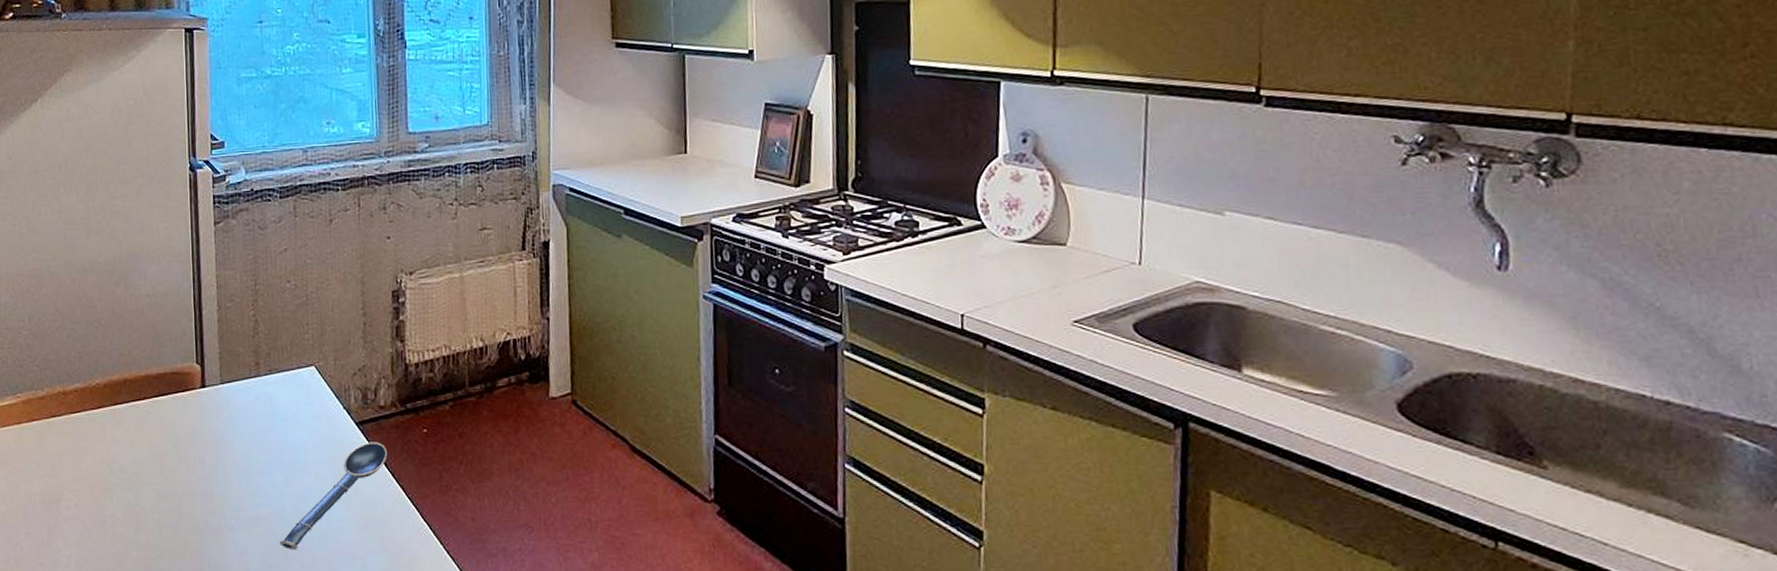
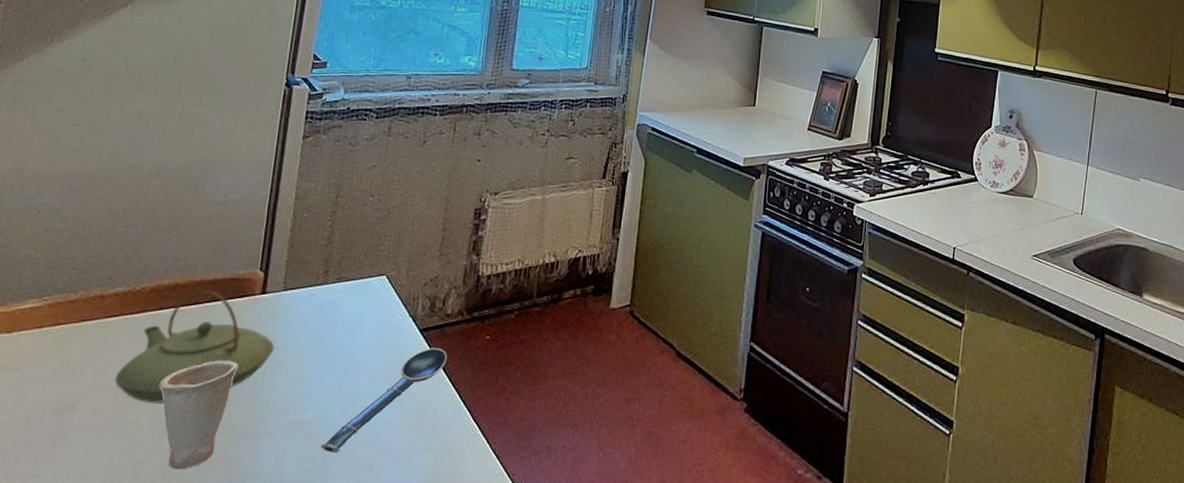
teapot: none [88,384,222,497] -> present [115,290,275,403]
cup: none [128,455,192,562] -> present [160,360,238,469]

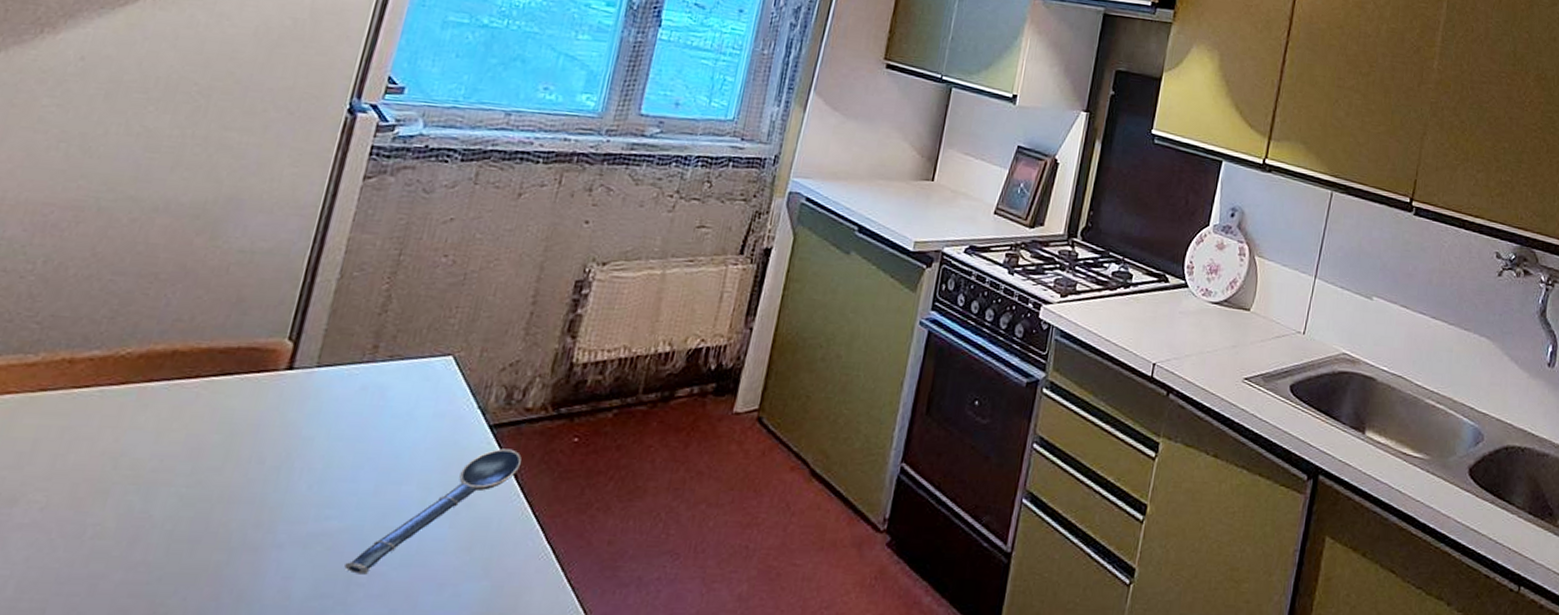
teapot: present [115,290,275,403] -> none [76,359,298,502]
cup: present [160,360,238,469] -> none [137,450,245,587]

